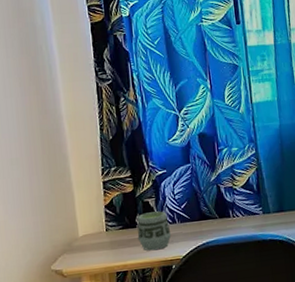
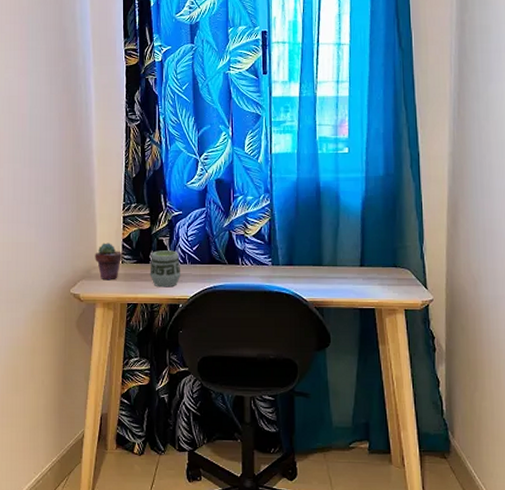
potted succulent: none [75,211,107,251] -> present [95,243,123,280]

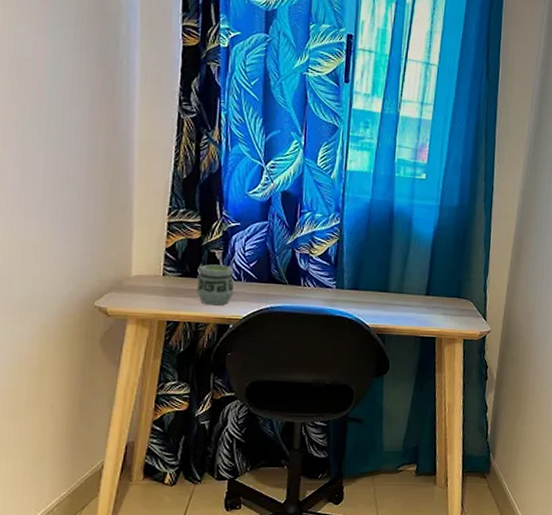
potted succulent: present [95,243,123,280] -> none [129,250,165,294]

